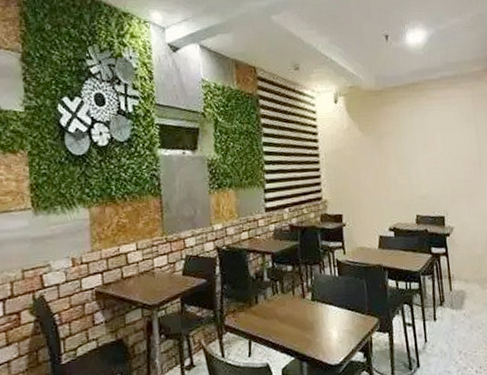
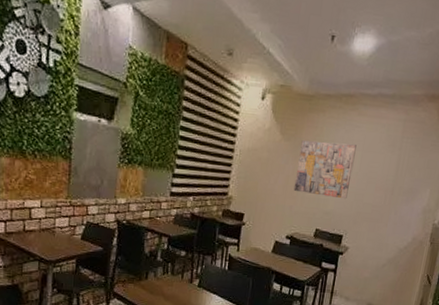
wall art: none [381,127,438,183] -> present [293,140,357,199]

